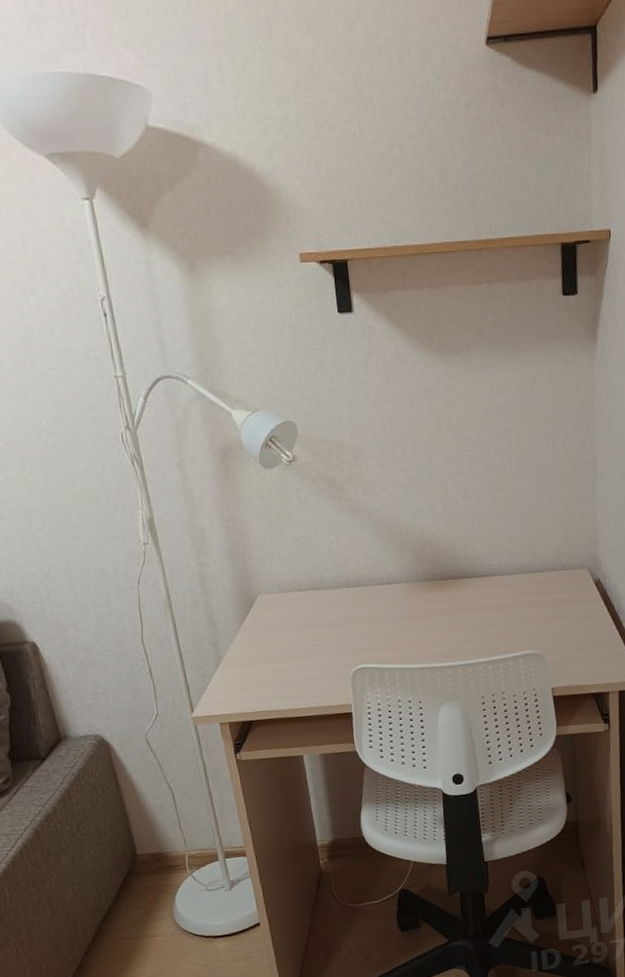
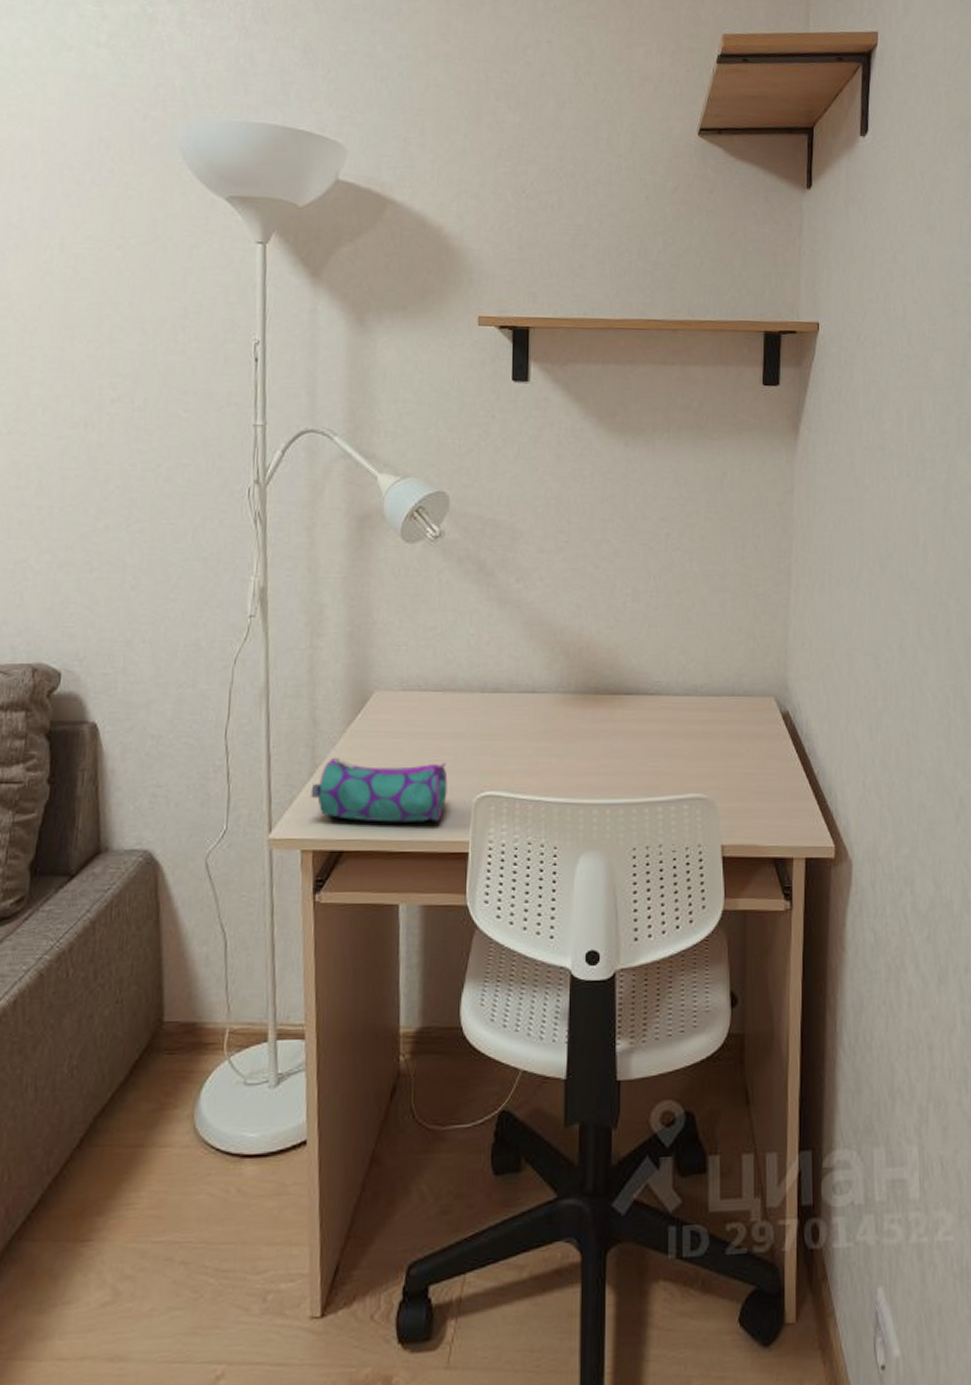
pencil case: none [219,646,330,697] -> present [311,757,448,823]

